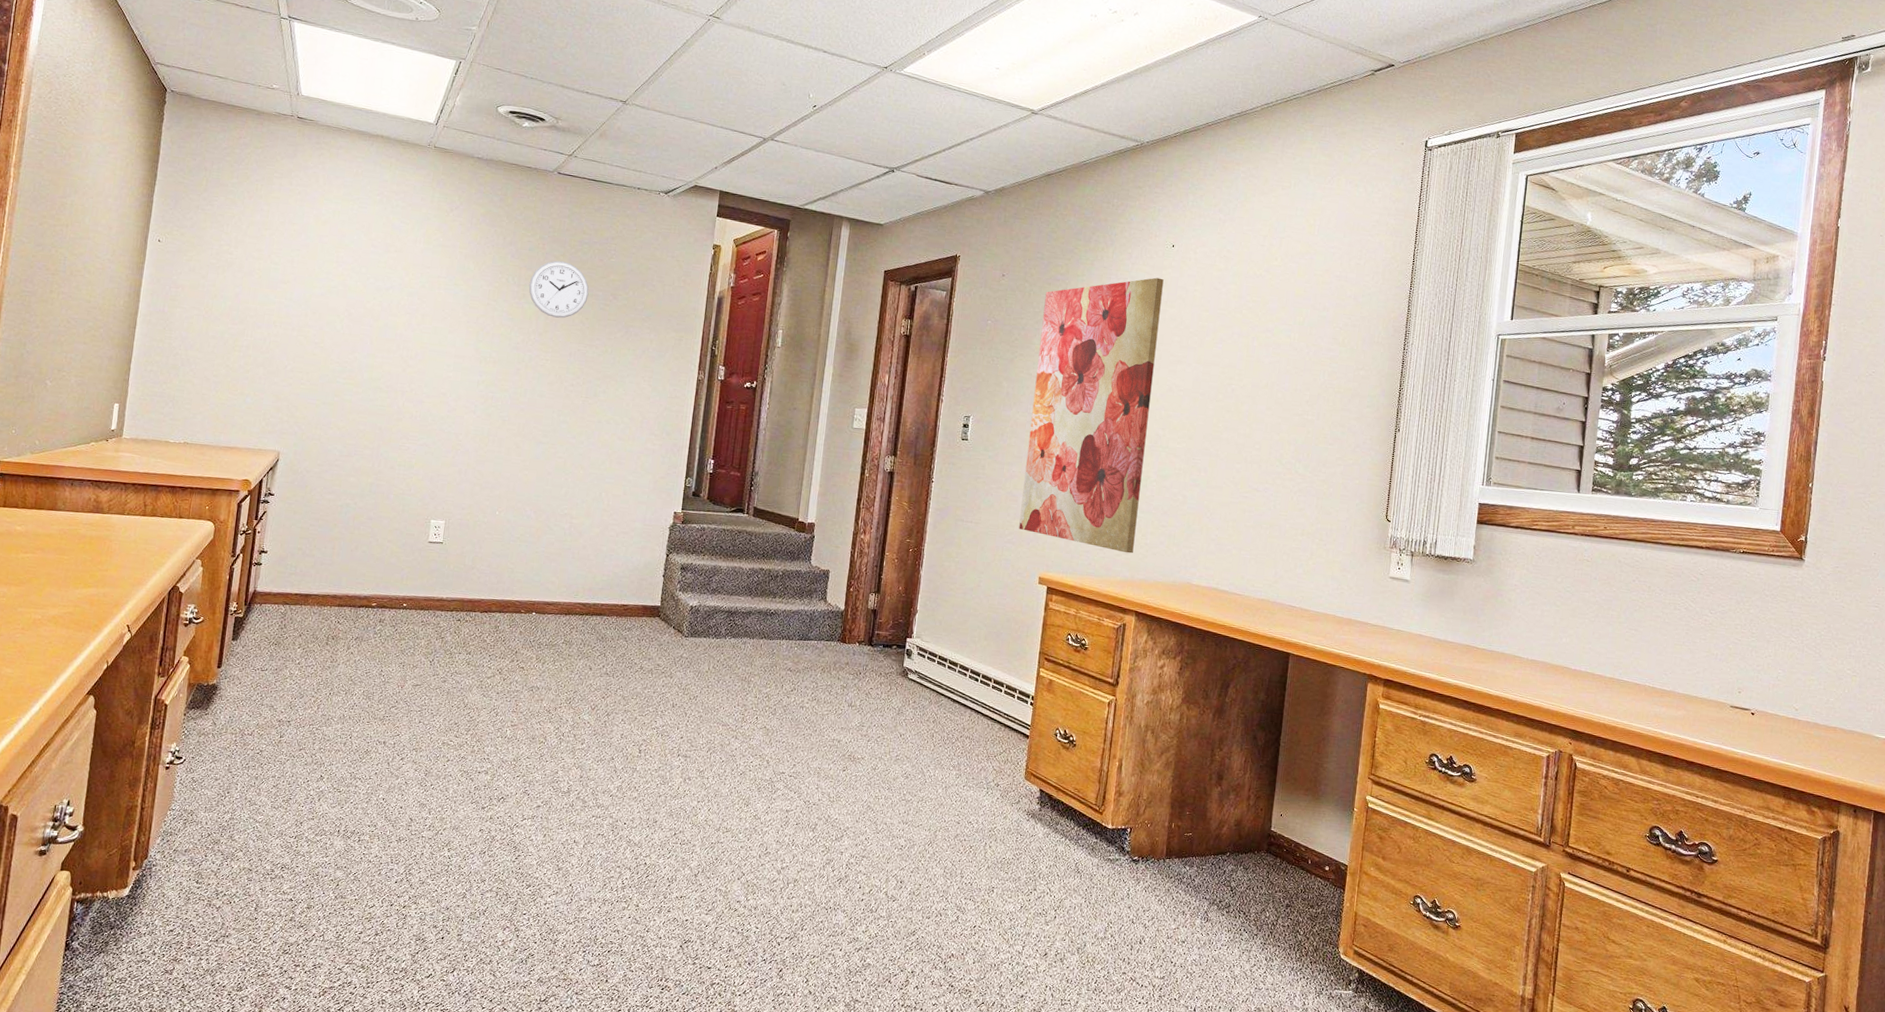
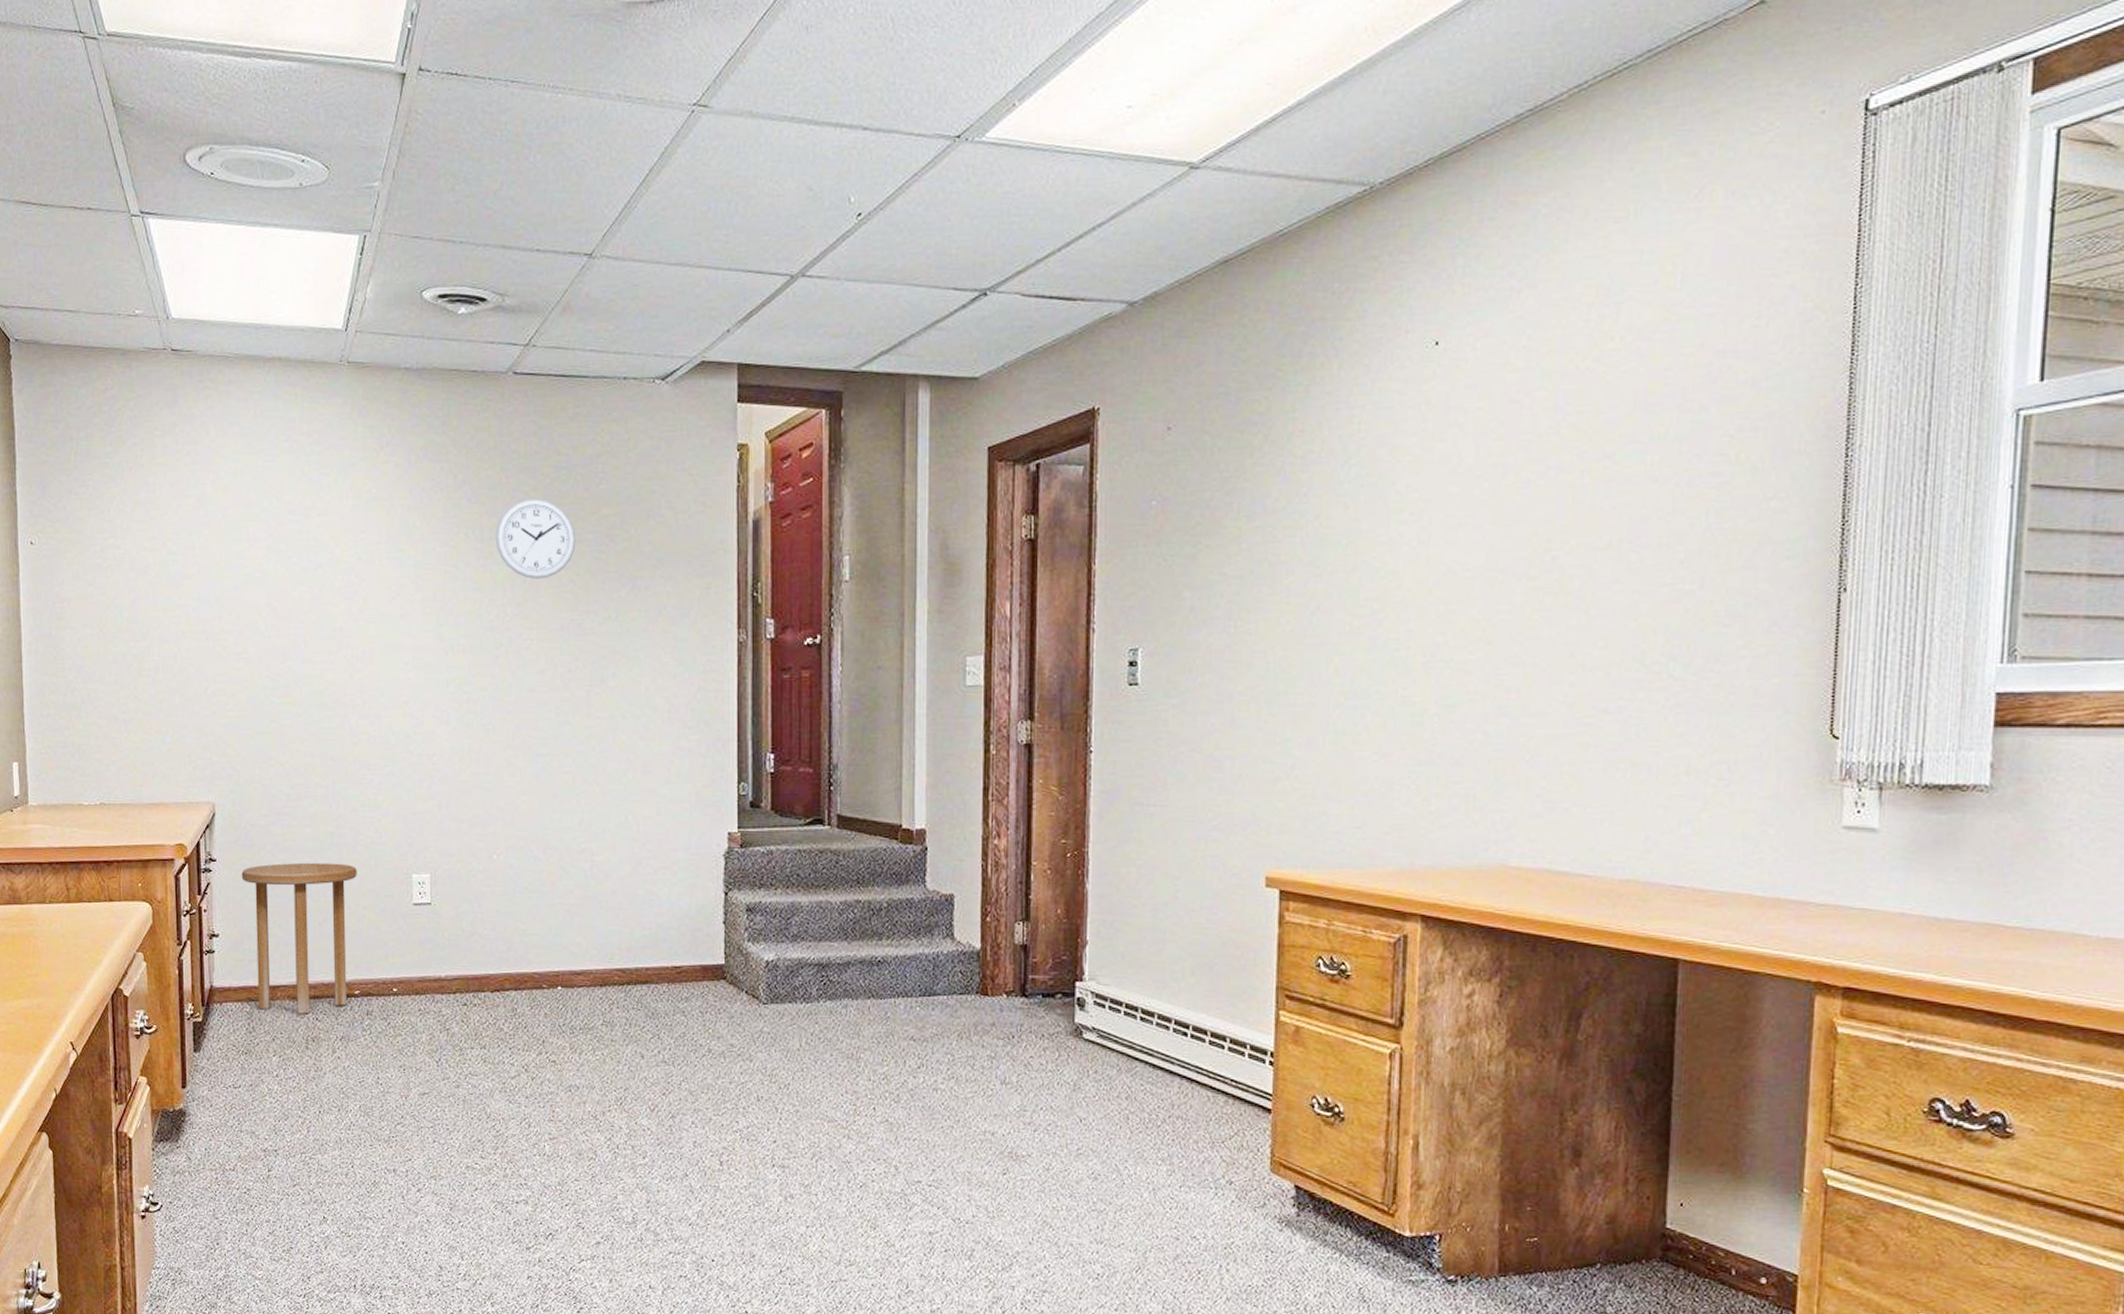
side table: none [291,502,388,618] -> present [241,862,357,1015]
wall art: present [1019,277,1164,554] -> none [1228,397,1426,829]

